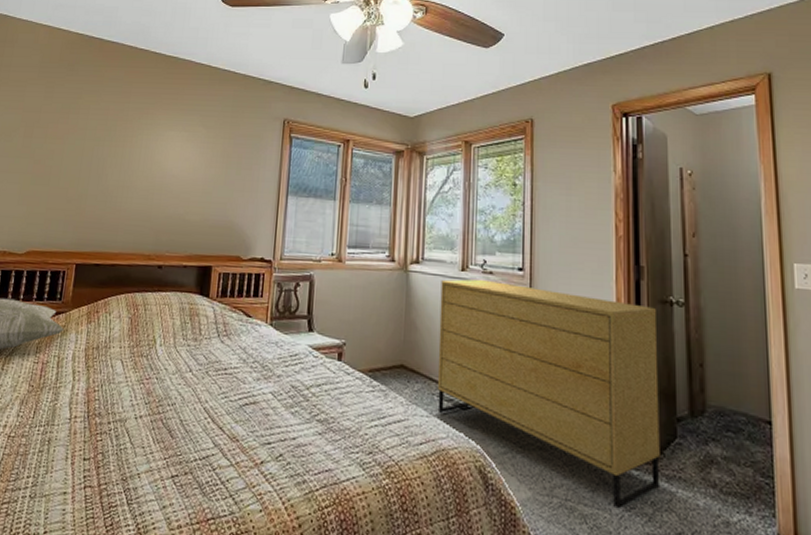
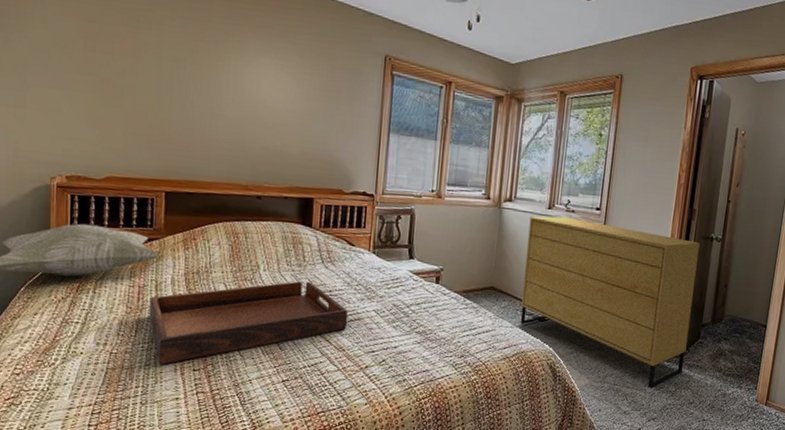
serving tray: none [48,357,244,452] -> present [149,281,348,365]

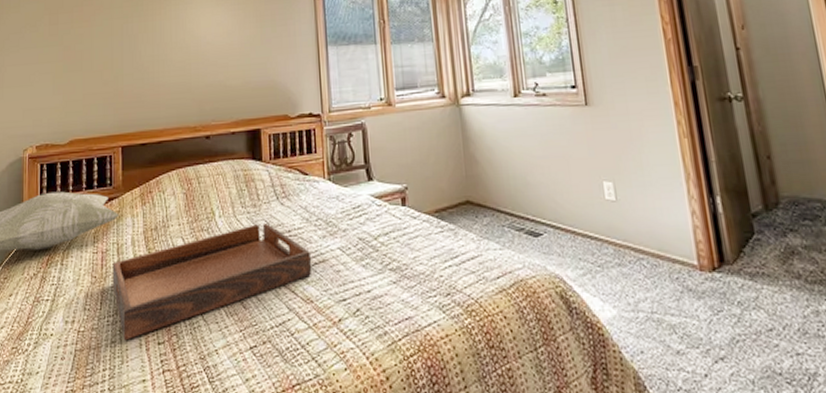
dresser: present [520,216,700,389] -> none [495,102,745,314]

